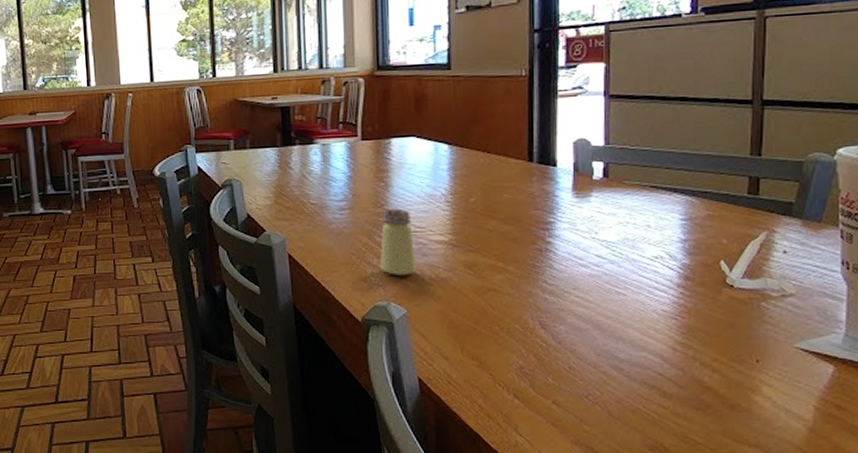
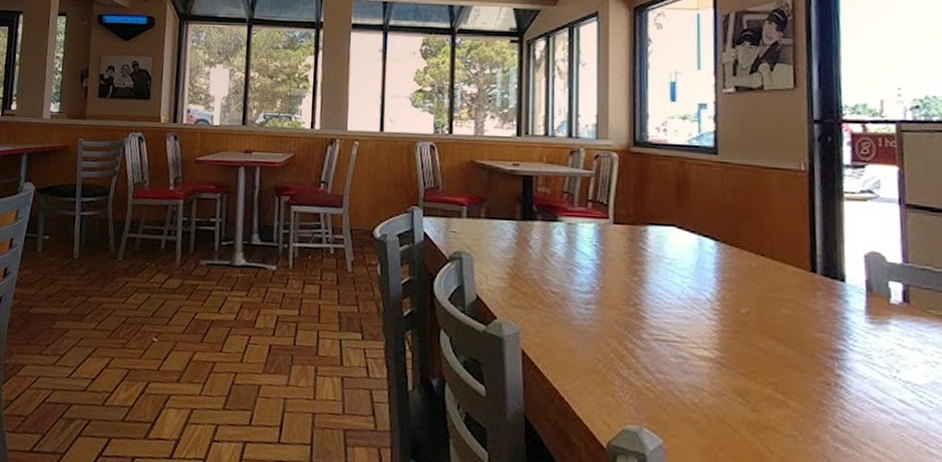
saltshaker: present [380,208,417,276] -> none [631,309,676,396]

